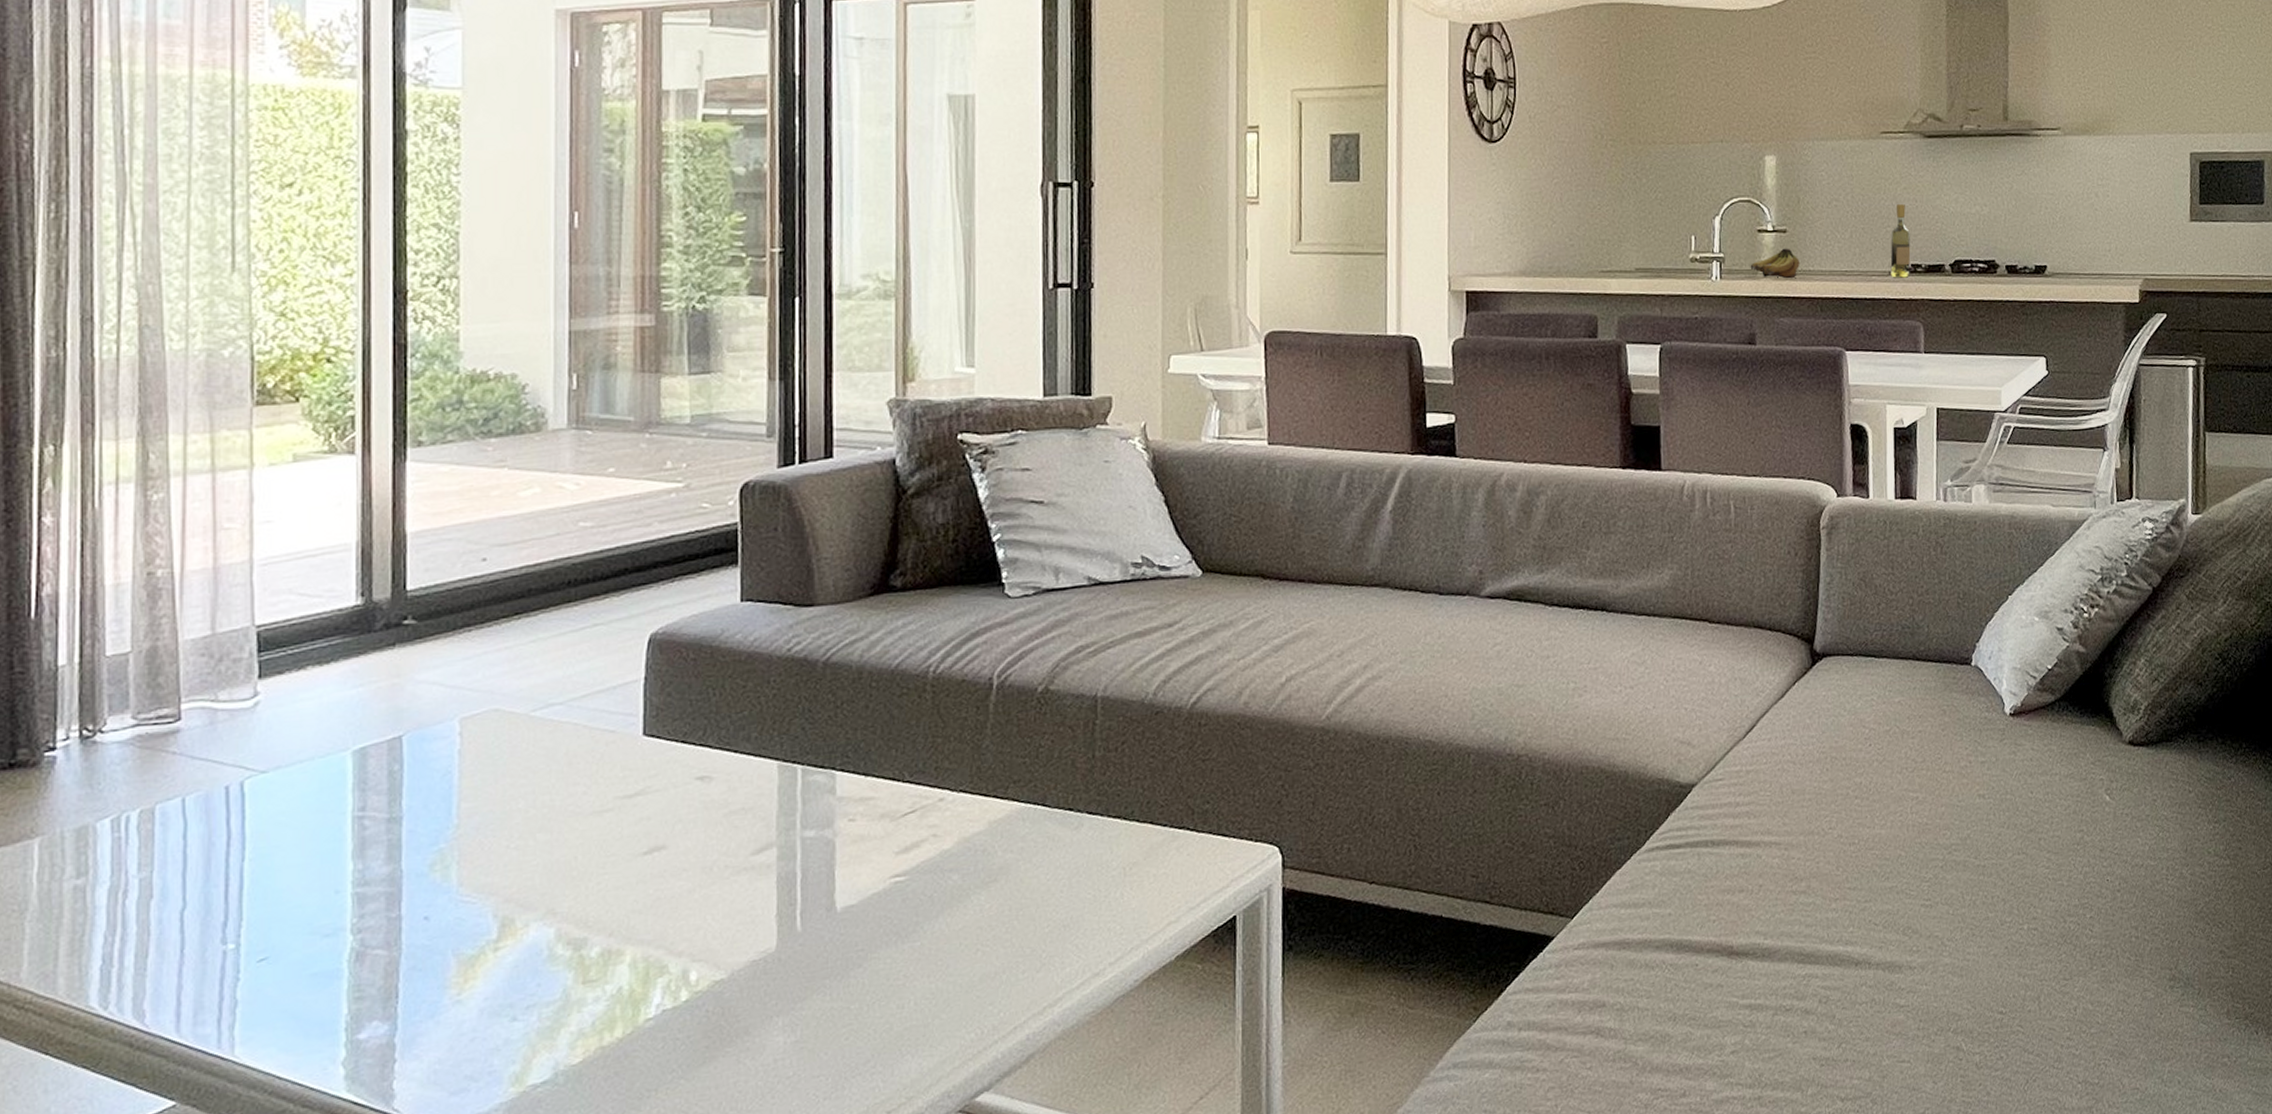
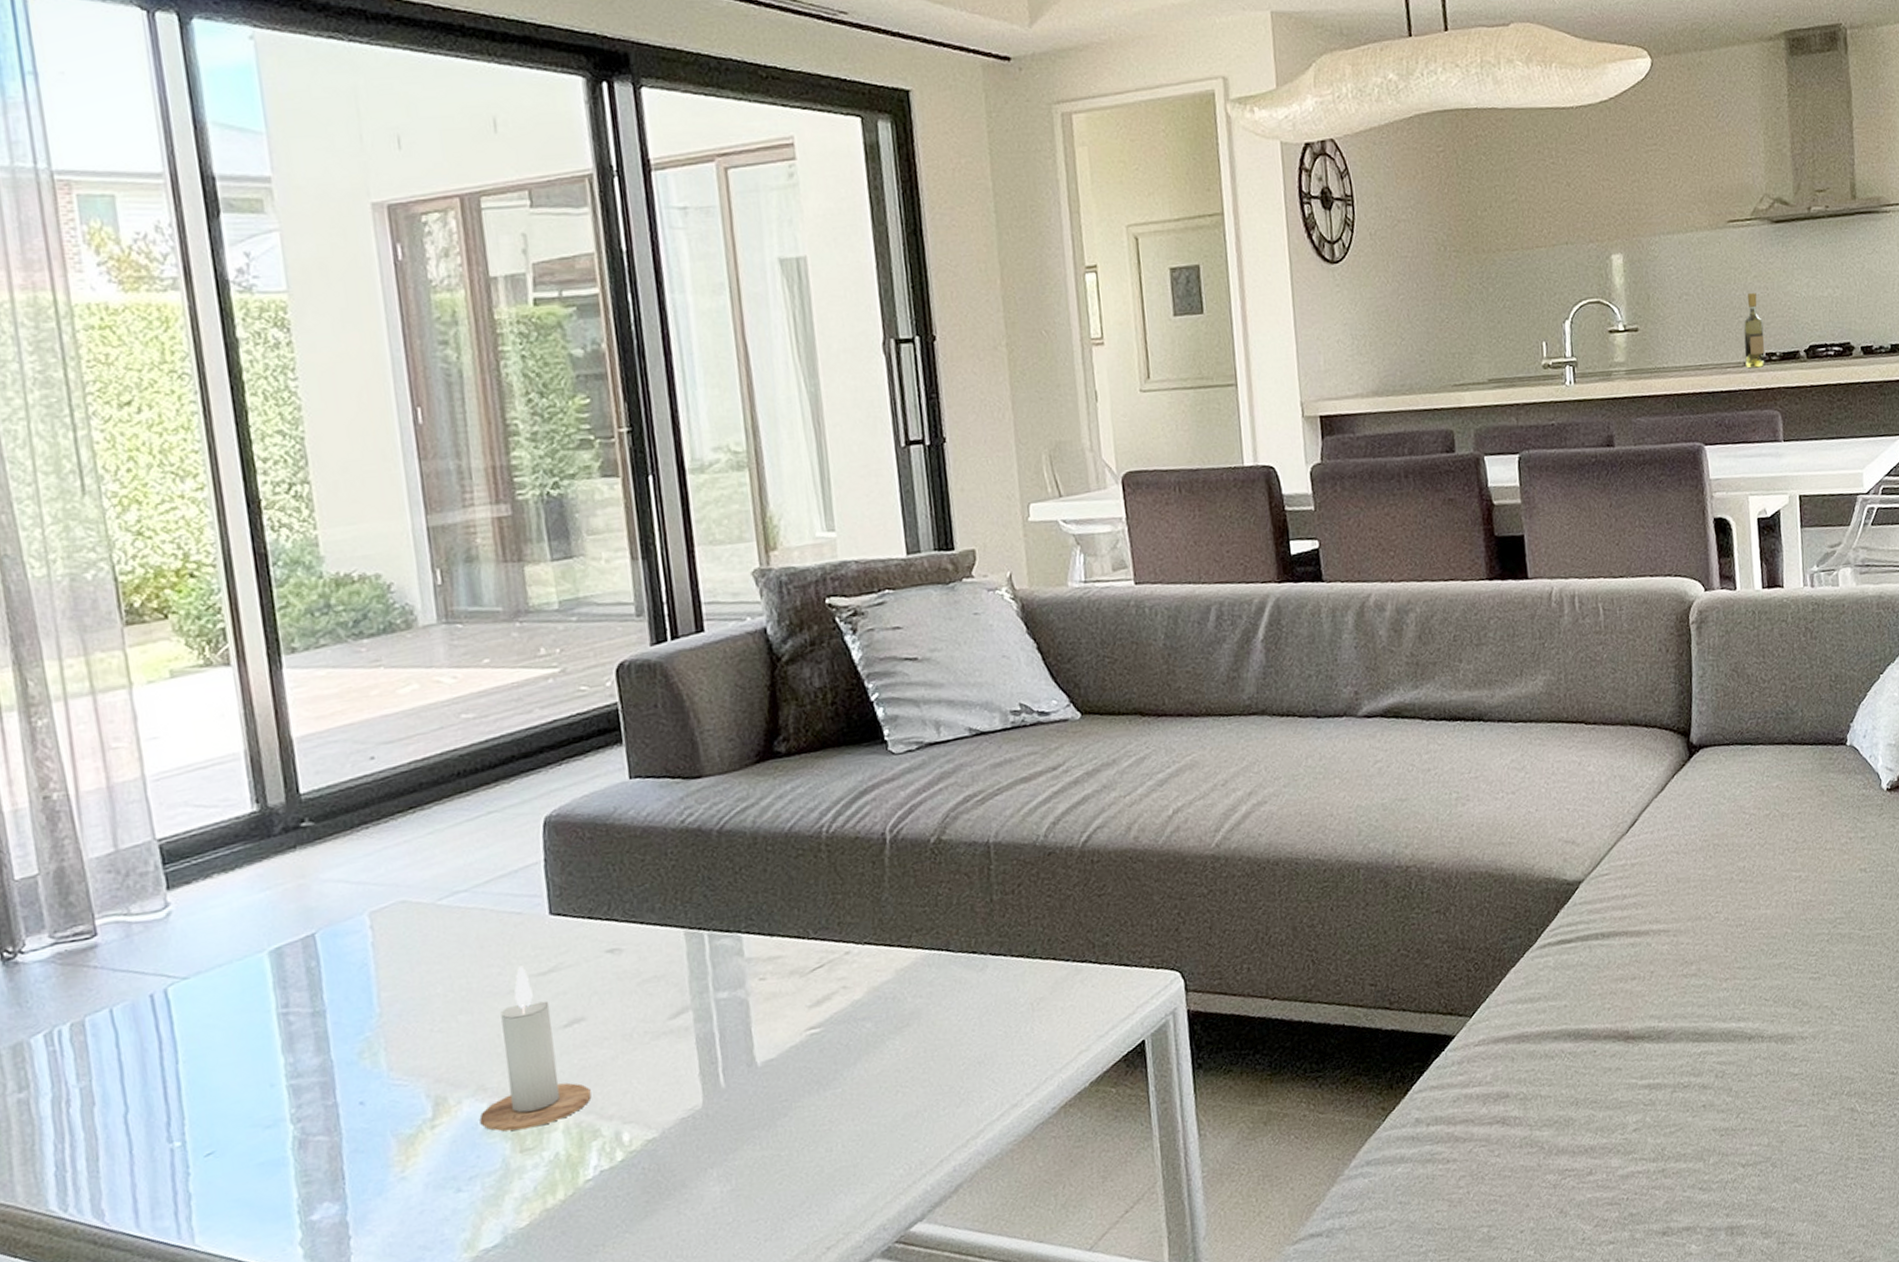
candle: none [545,786,663,960] -> present [479,965,592,1132]
fruit: present [1750,248,1800,279] -> none [1603,346,1653,378]

